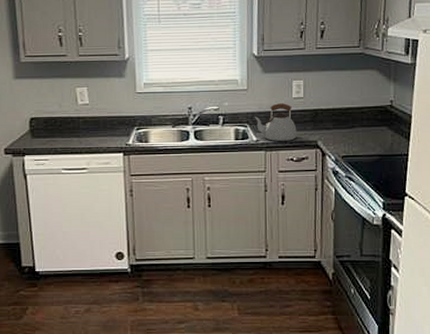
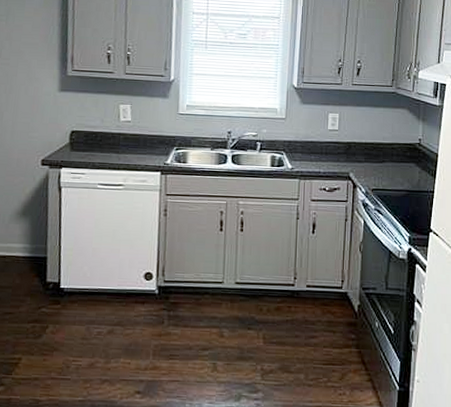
kettle: present [254,103,297,141] -> none [290,134,331,171]

